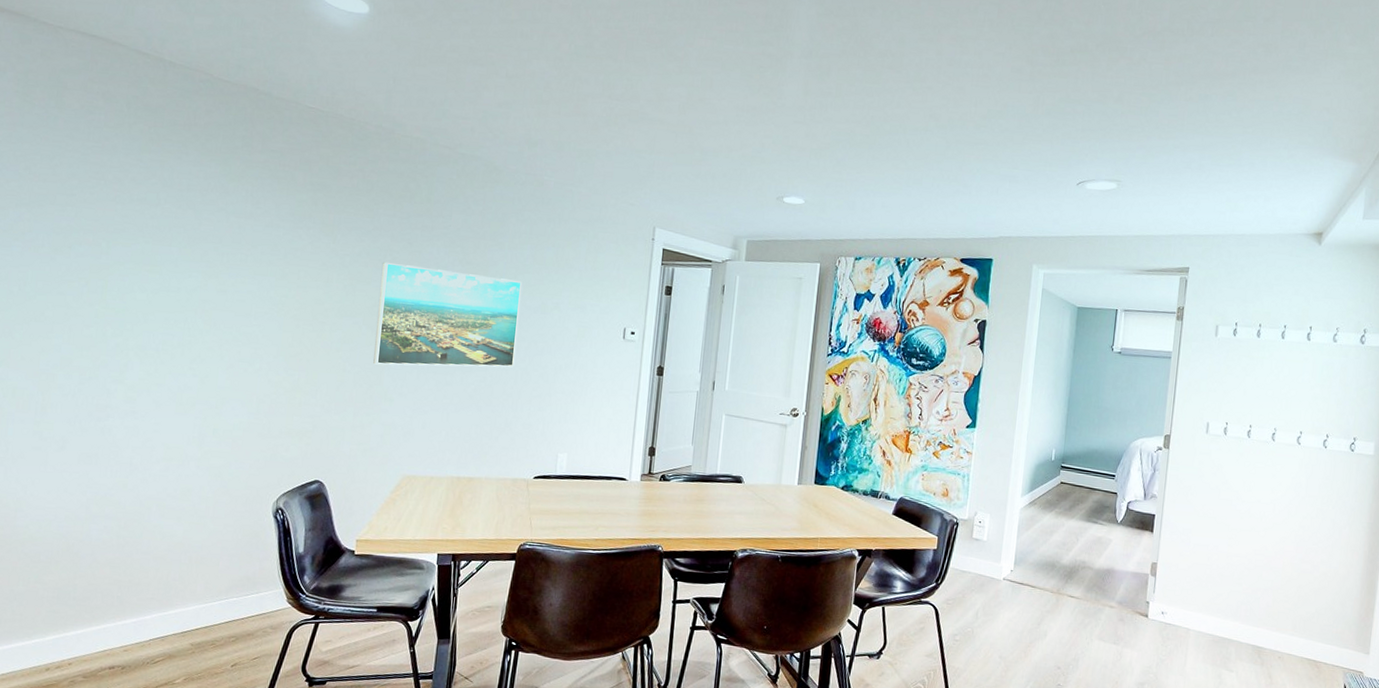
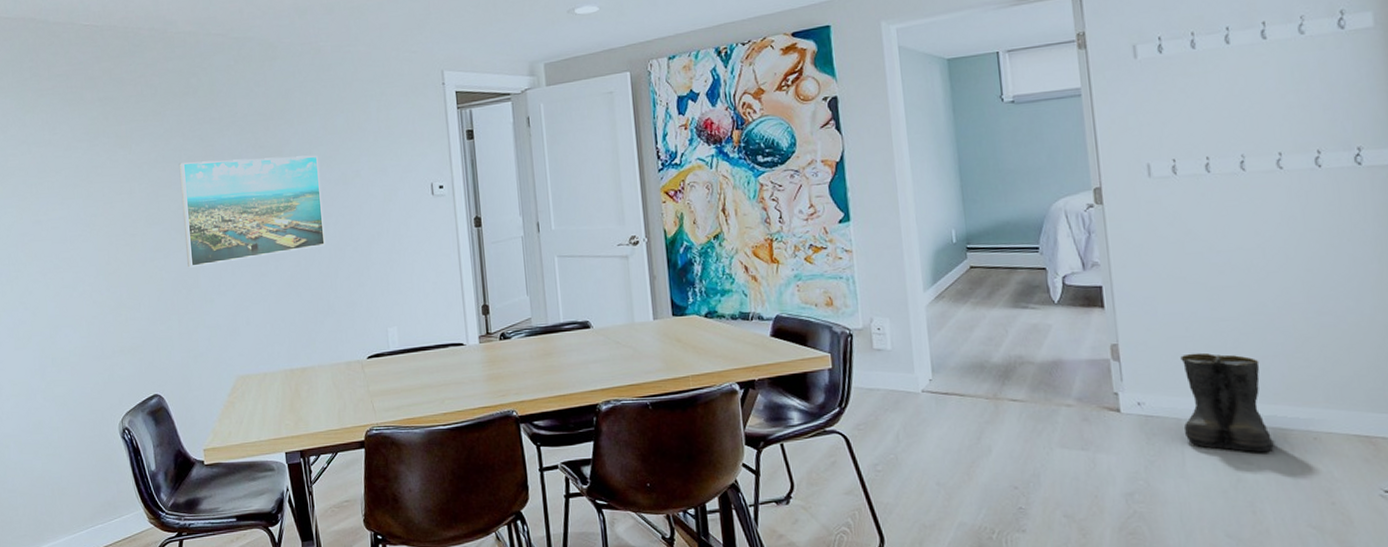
boots: none [1190,578,1254,664] -> present [1180,352,1274,453]

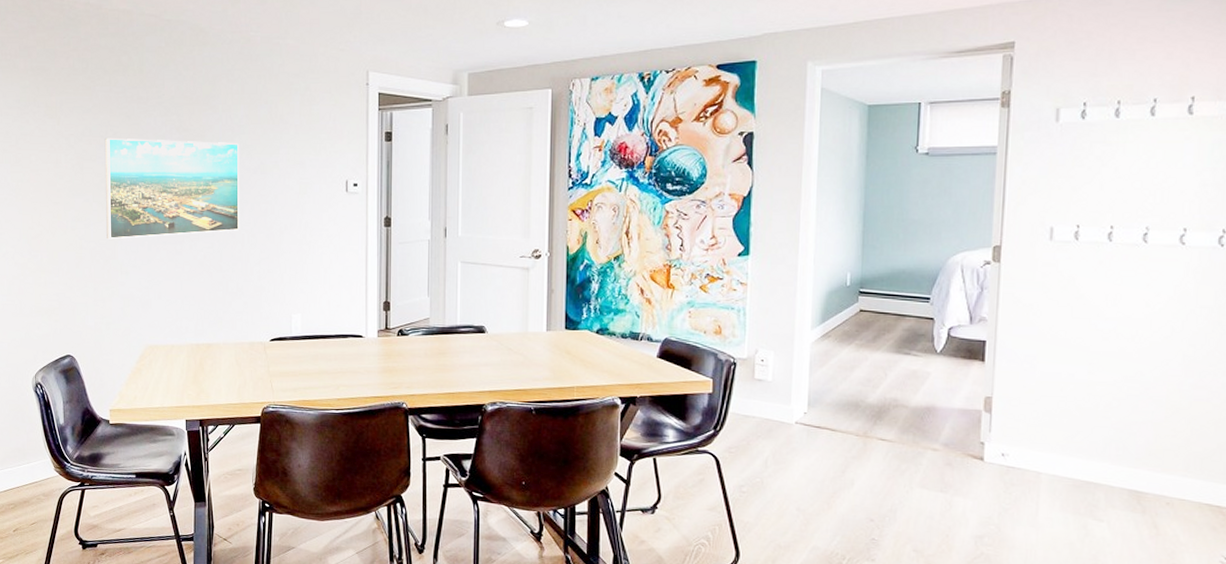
boots: present [1180,352,1274,453] -> none [1042,412,1127,512]

